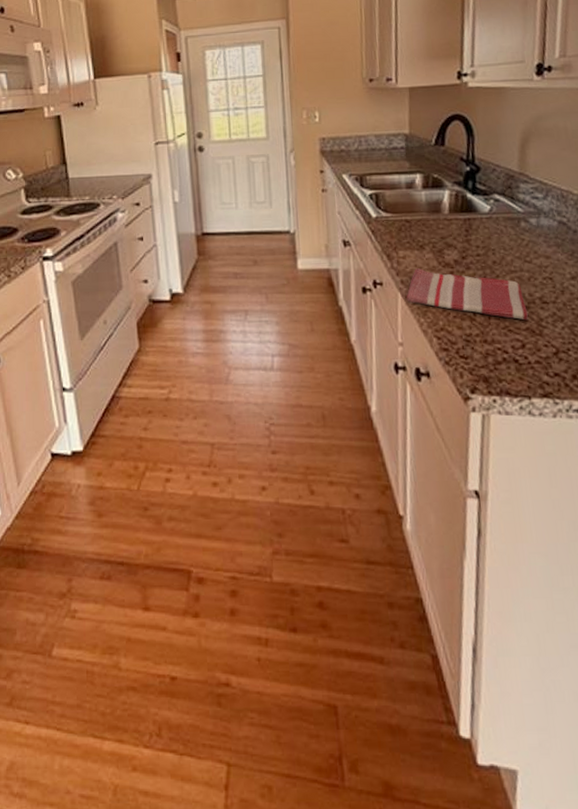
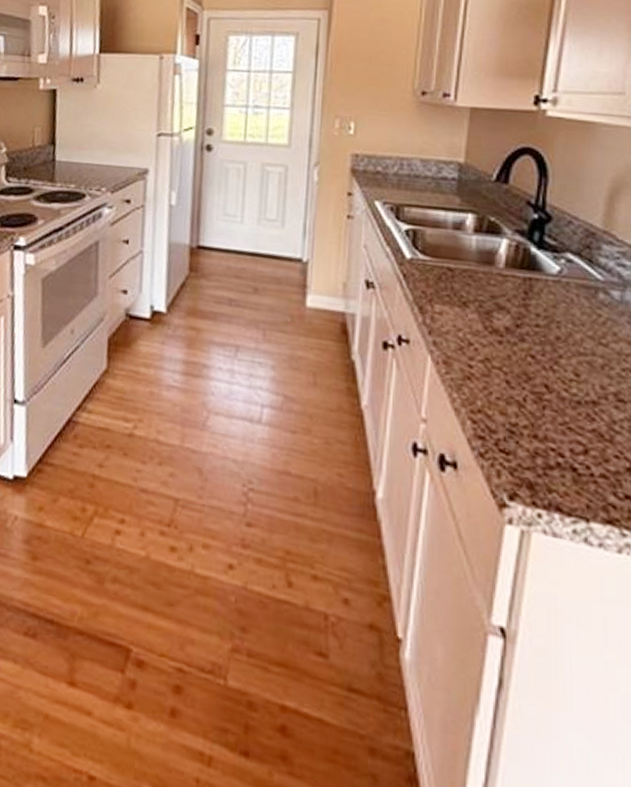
dish towel: present [406,268,528,321] -> none [438,329,596,420]

